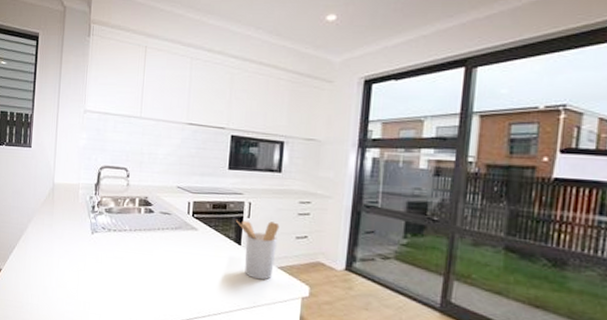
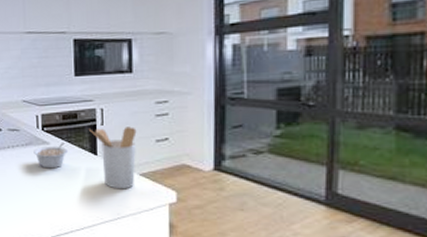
legume: none [182,230,214,254] -> present [34,143,68,169]

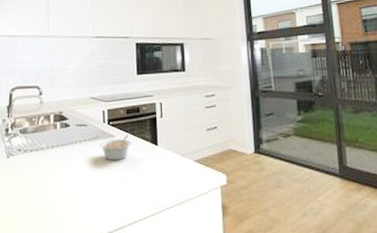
utensil holder: present [89,127,137,190] -> none [150,118,191,176]

